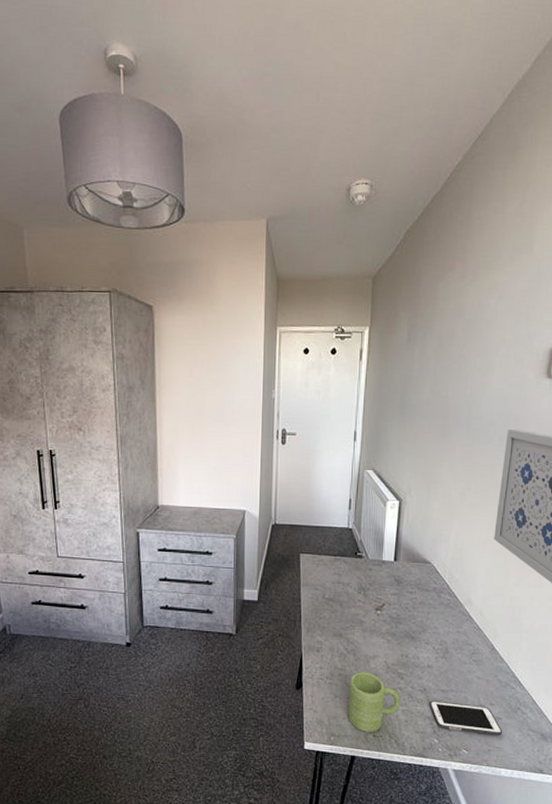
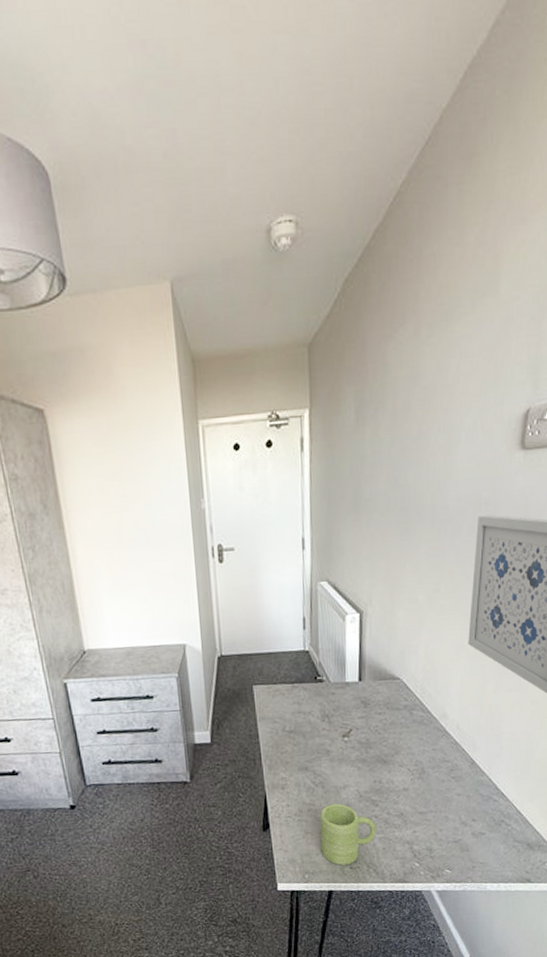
cell phone: present [429,701,502,736] -> none [408,823,486,852]

